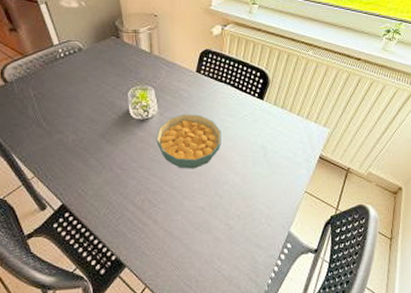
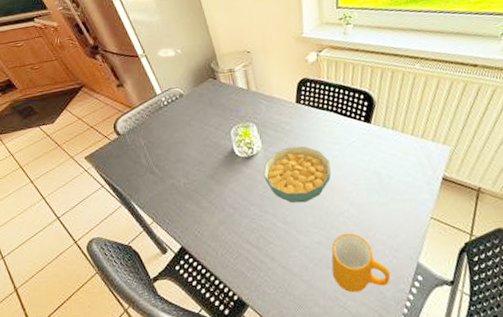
mug: none [211,200,264,257] -> present [331,232,391,293]

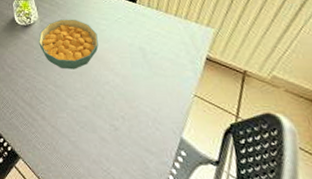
mug: present [331,232,391,293] -> none [96,101,154,159]

